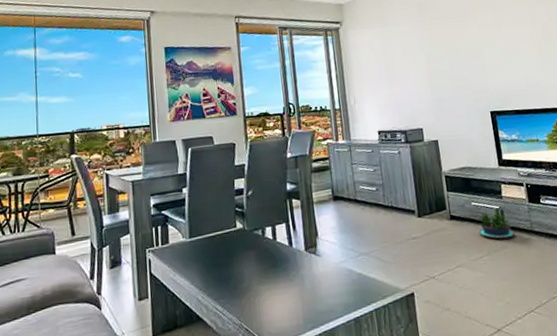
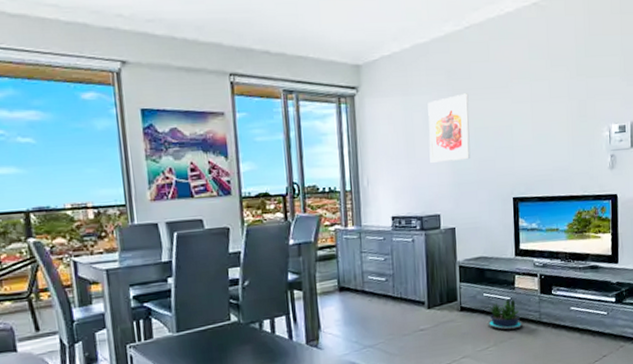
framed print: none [403,22,446,83] -> present [427,93,471,163]

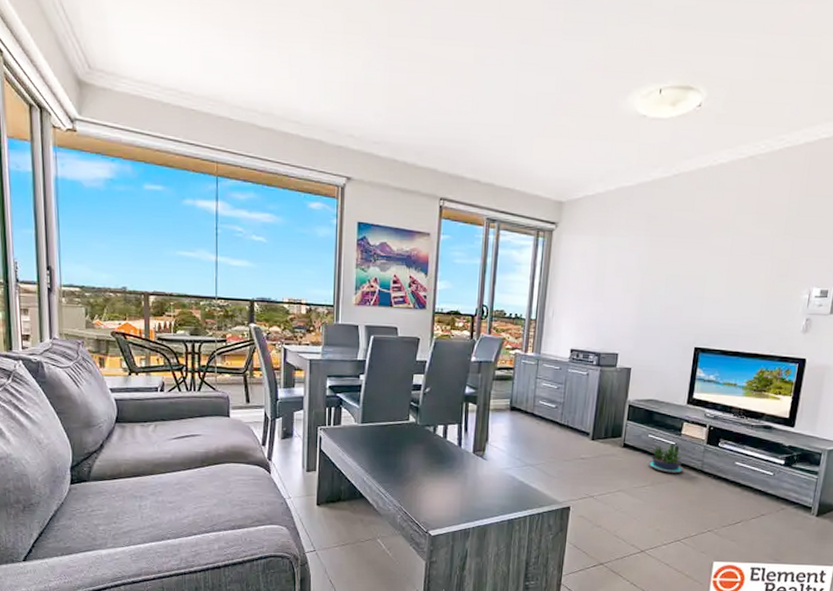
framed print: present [427,93,471,163] -> none [617,240,666,305]

